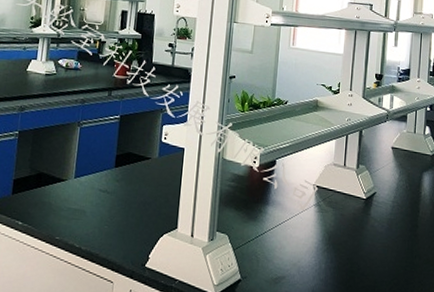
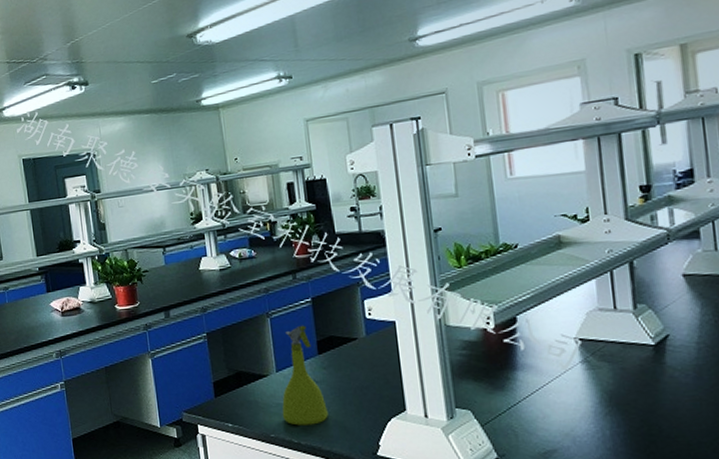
spray bottle: none [70,138,112,232] -> present [282,325,328,426]

